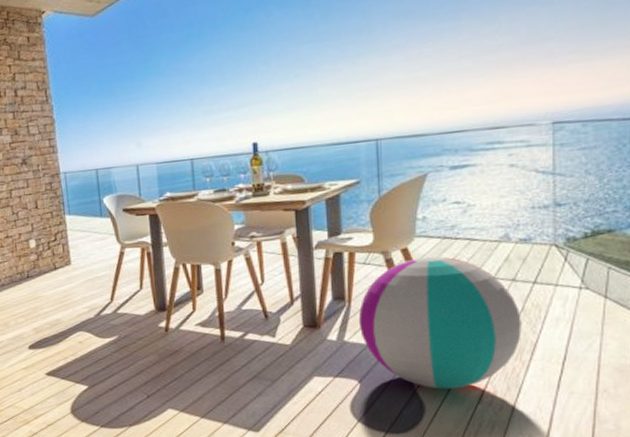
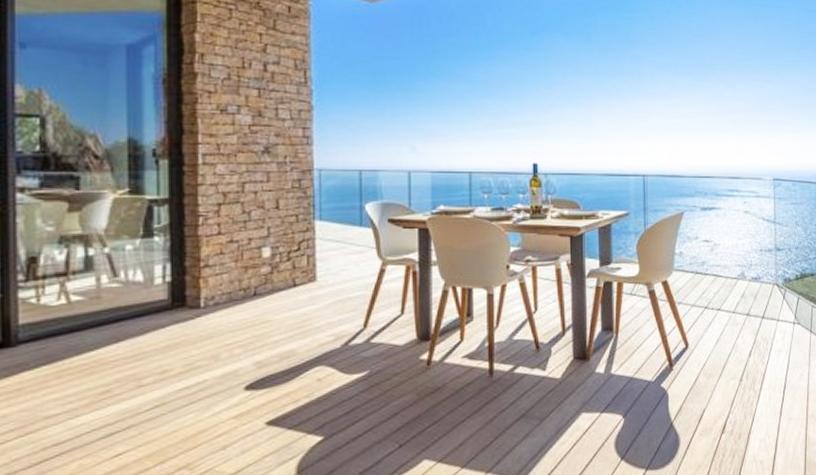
beach ball: present [358,256,522,389] -> none [624,289,754,421]

